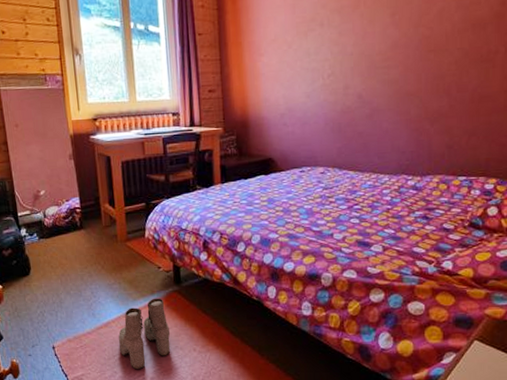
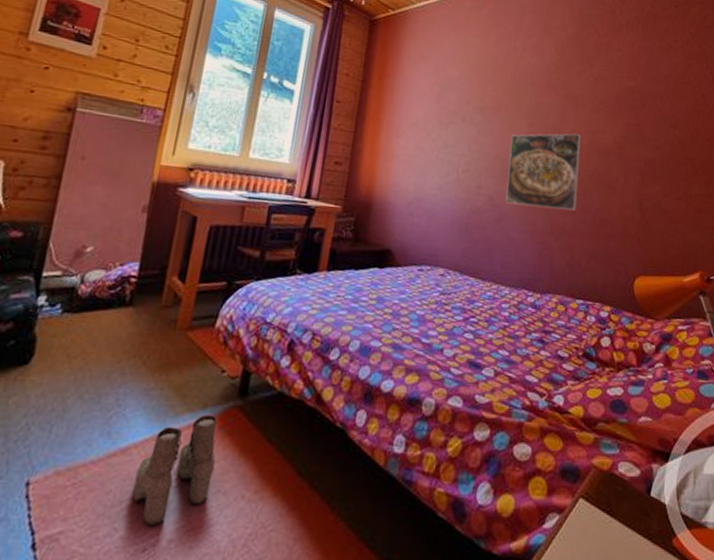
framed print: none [374,12,453,98] -> present [505,133,582,211]

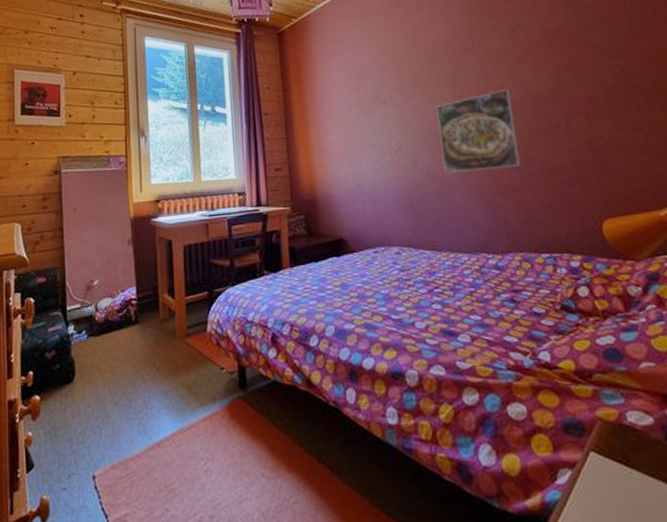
boots: present [132,414,217,526] -> none [173,407,234,505]

